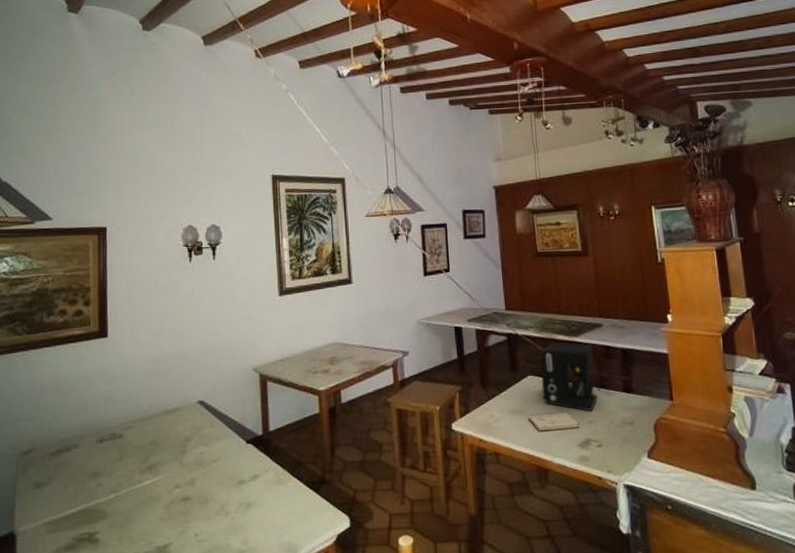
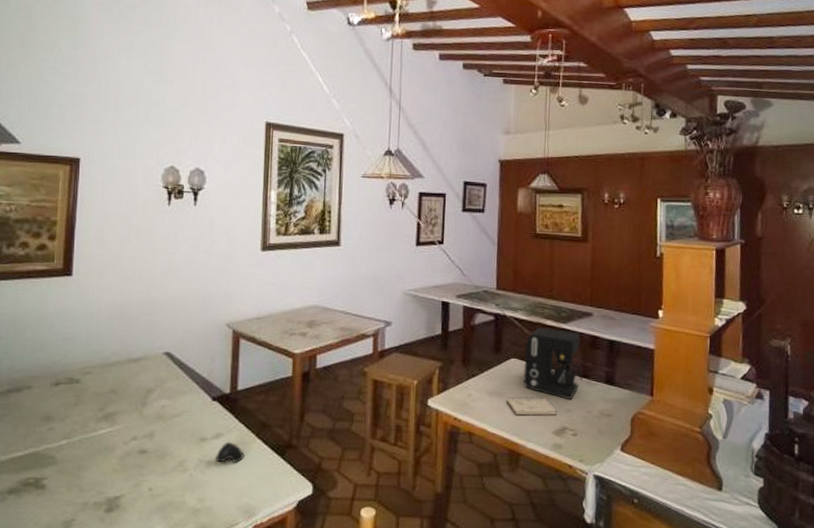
computer mouse: none [255,483,282,504] -> present [216,442,244,463]

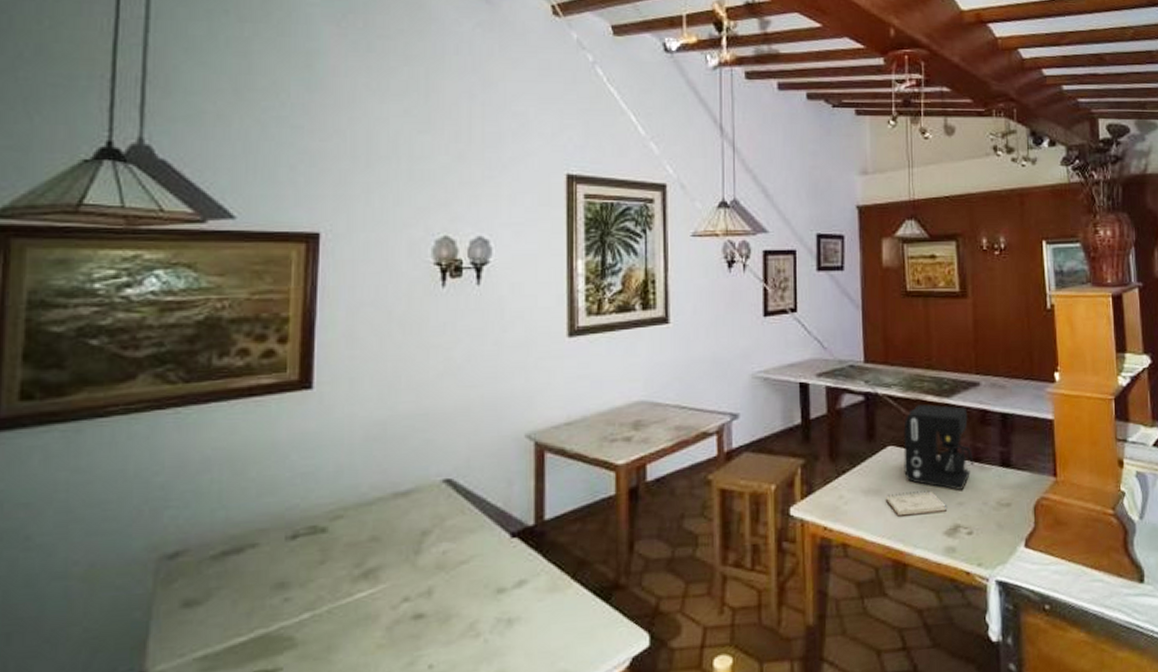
computer mouse: present [216,442,244,463] -> none [519,590,557,619]

